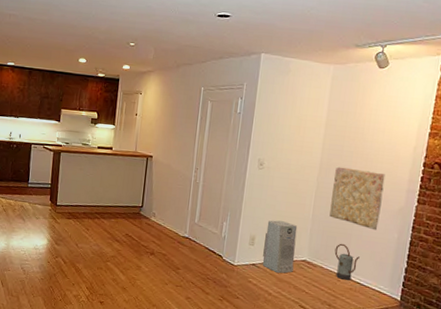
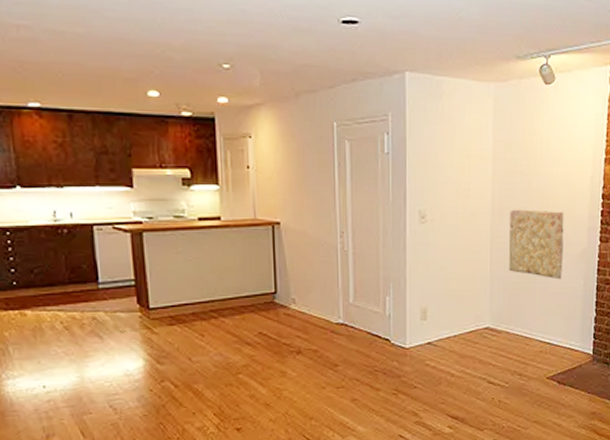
air purifier: present [262,220,298,274] -> none [439,284,476,348]
watering can: present [334,243,360,281] -> none [519,300,546,342]

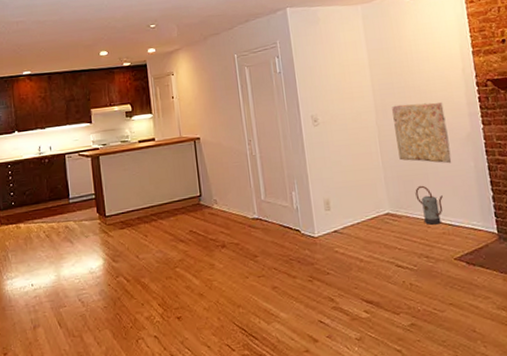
watering can: none [519,300,546,342] -> present [415,185,443,225]

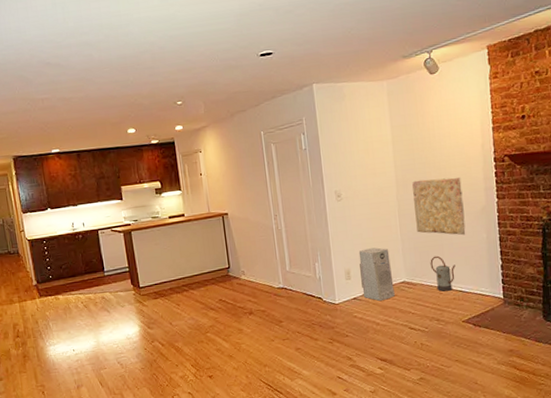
air purifier: none [338,175,379,234] -> present [358,247,395,301]

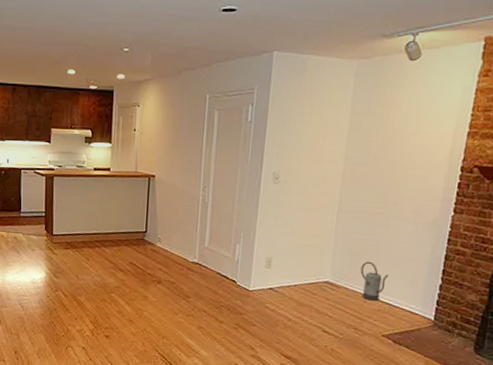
air purifier: present [358,247,395,301] -> none [280,239,319,297]
wall panel: present [411,177,466,236] -> none [354,176,418,245]

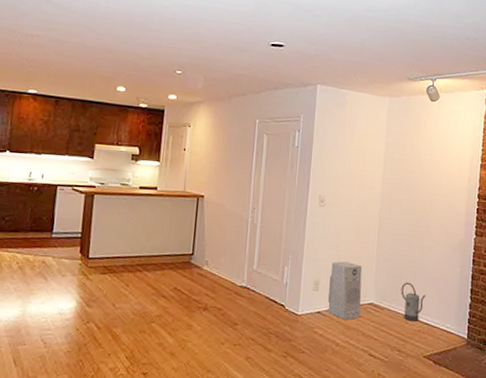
air purifier: none [280,239,319,297] -> present [327,261,363,320]

